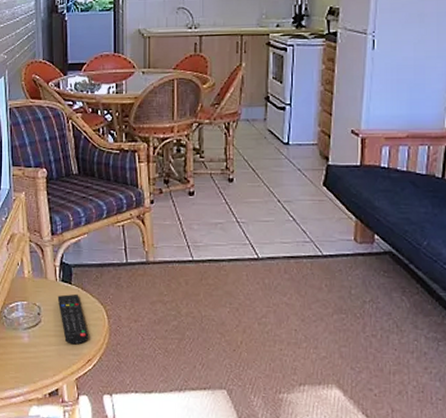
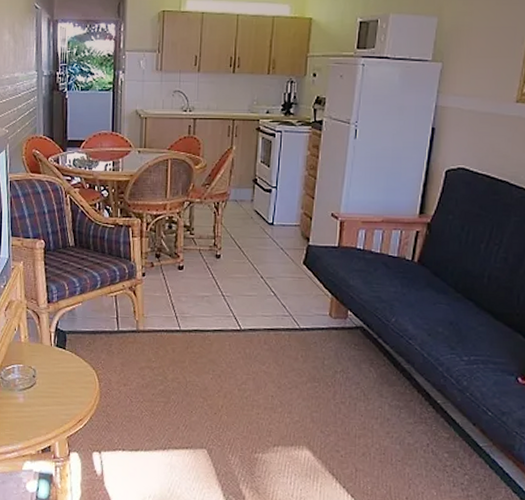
remote control: present [57,293,89,345] -> none [52,358,81,406]

